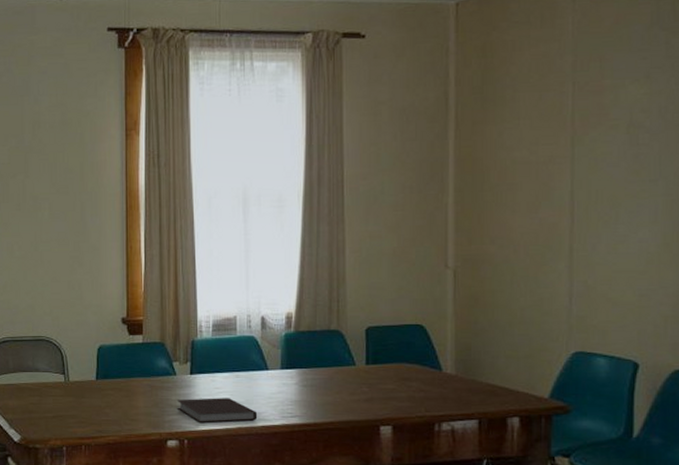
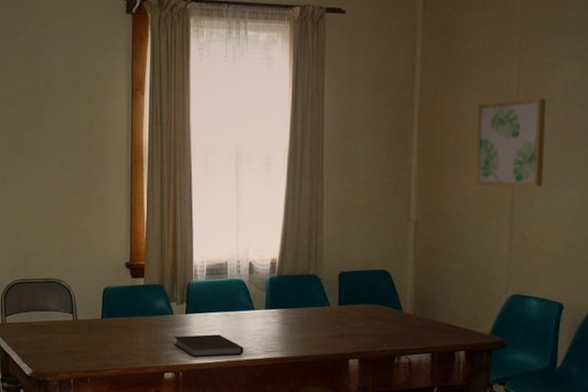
wall art: none [525,125,608,228] -> present [475,98,547,187]

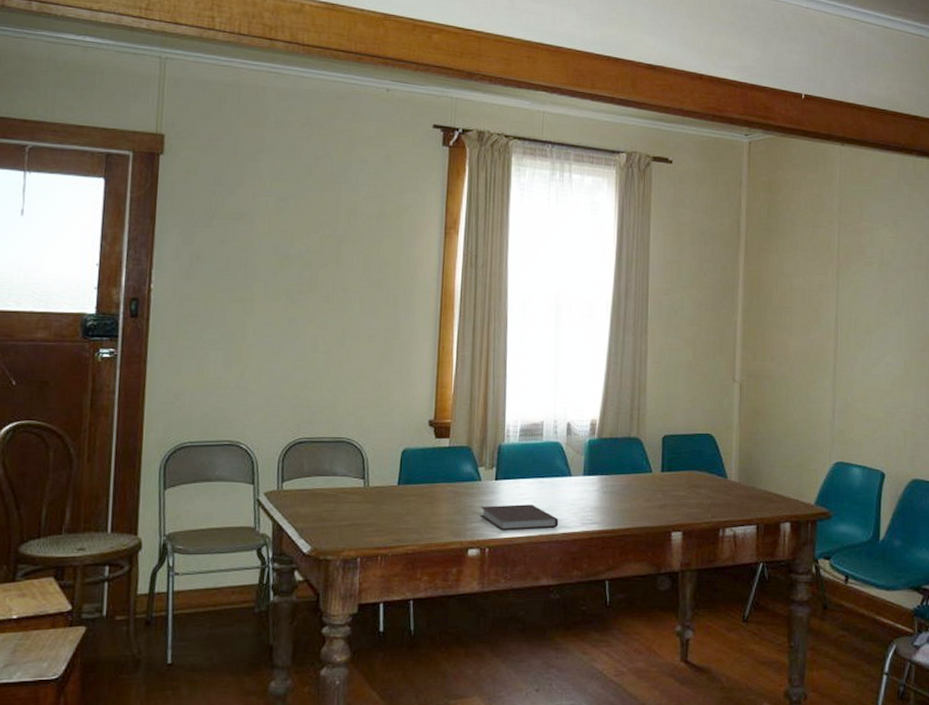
wall art: present [475,98,547,187] -> none [799,261,865,351]

